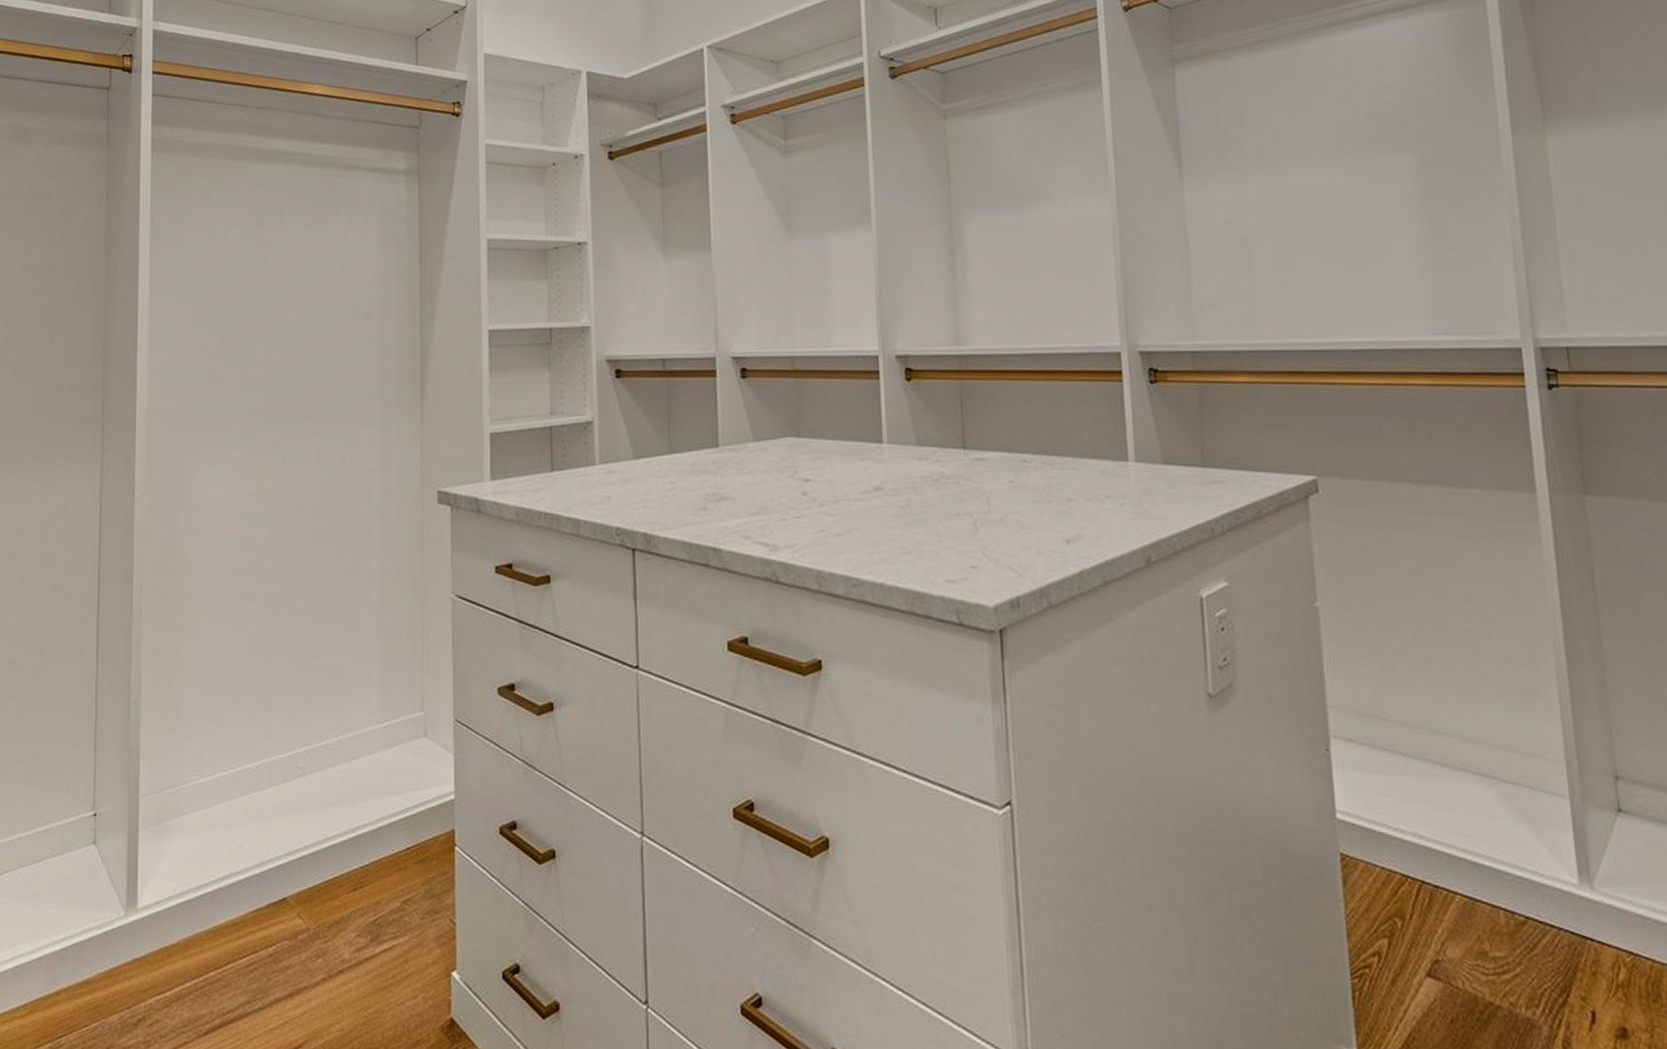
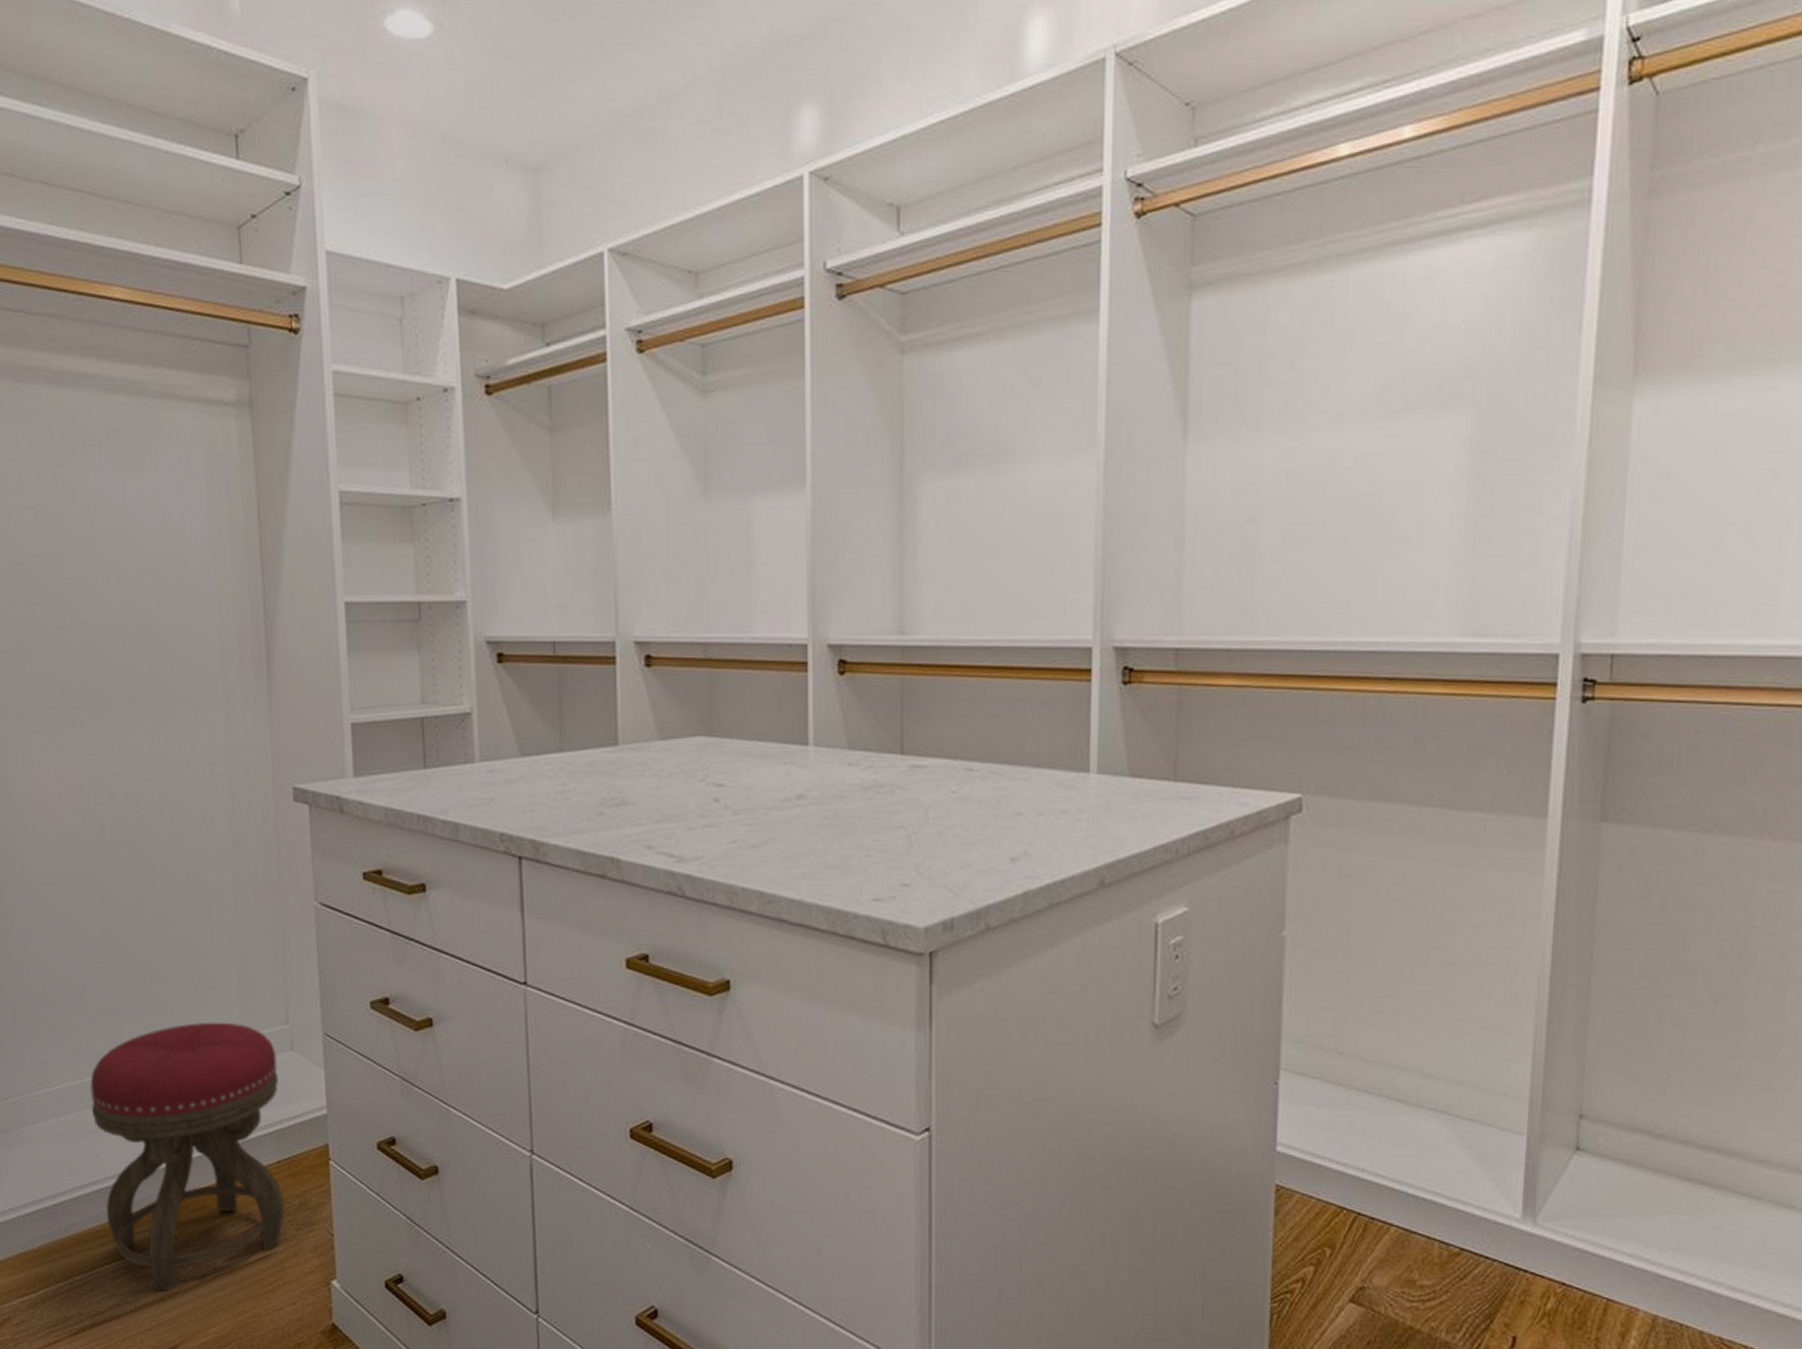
stool: none [239,710,412,987] -> present [90,1022,286,1291]

